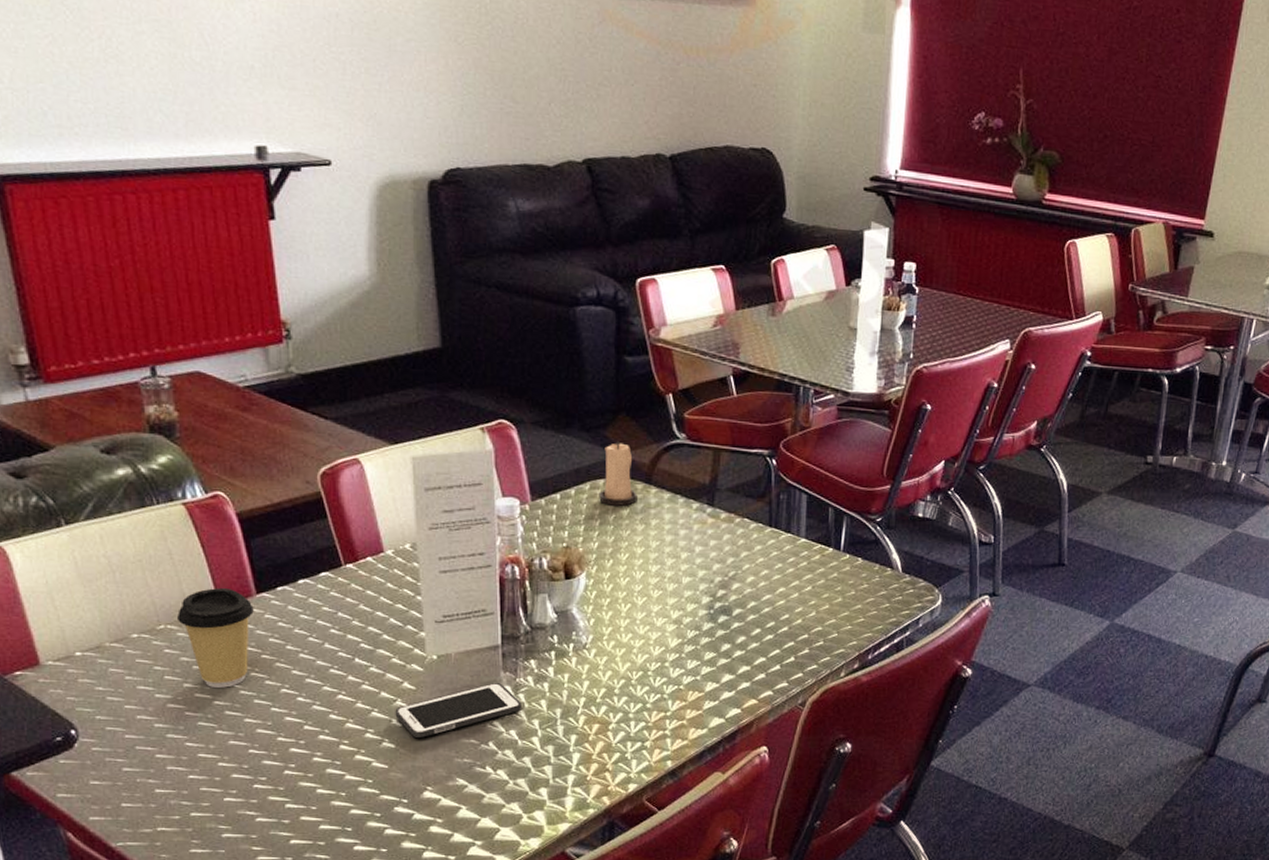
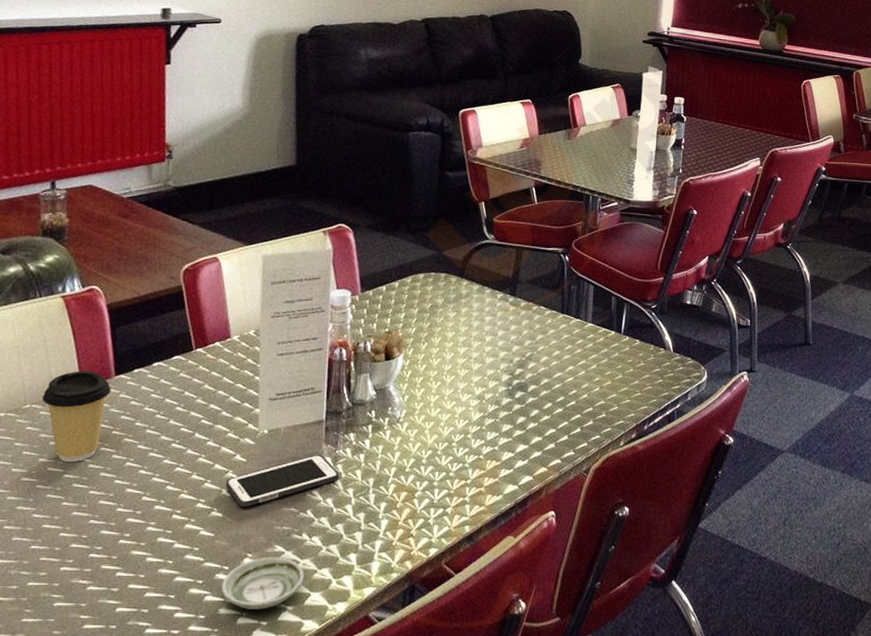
saucer: none [402,790,492,844] -> present [221,557,305,609]
candle: present [599,440,638,507] -> none [418,240,451,297]

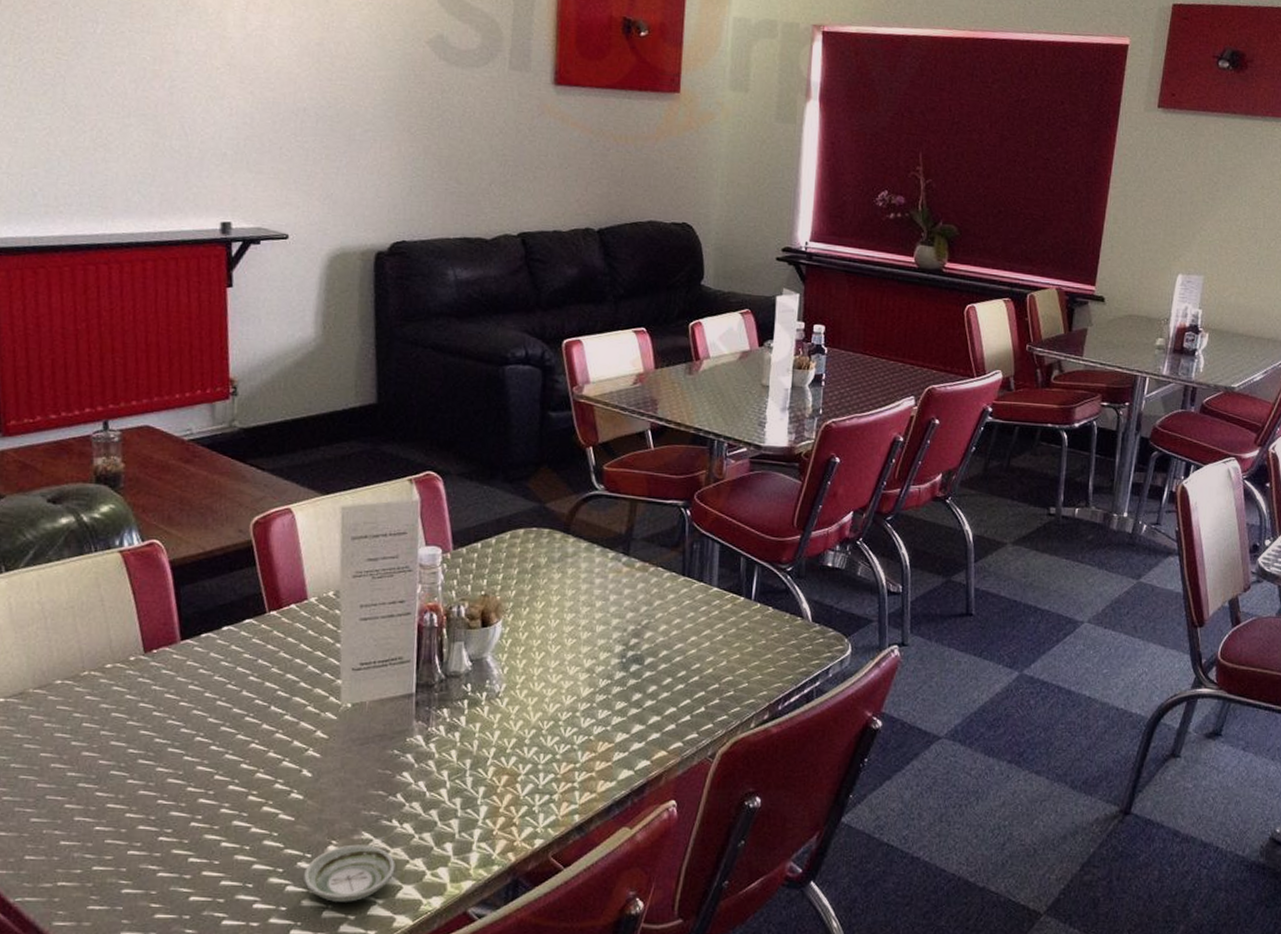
coffee cup: present [42,371,111,462] -> none [102,634,177,736]
cell phone: present [225,454,339,507] -> none [306,731,432,789]

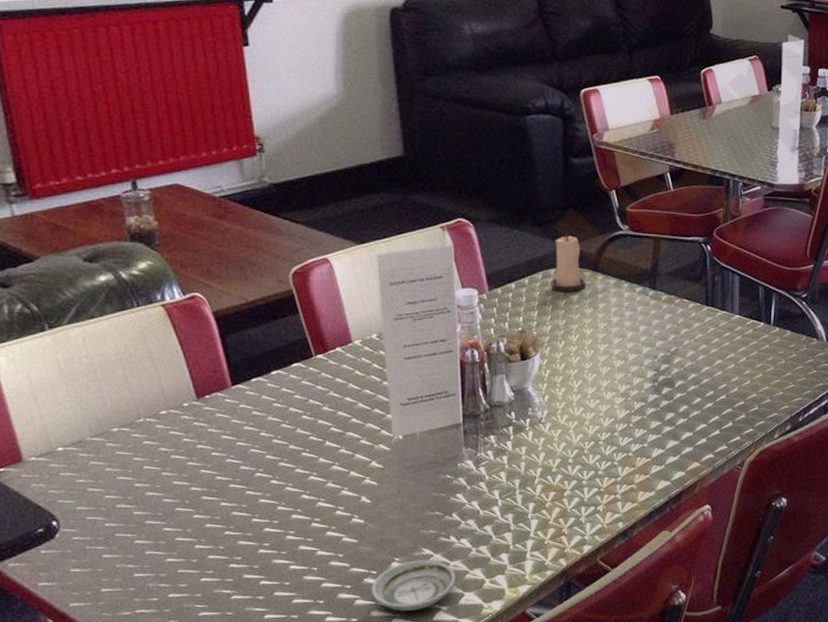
candle: none [518,491,556,556] -> present [551,233,586,293]

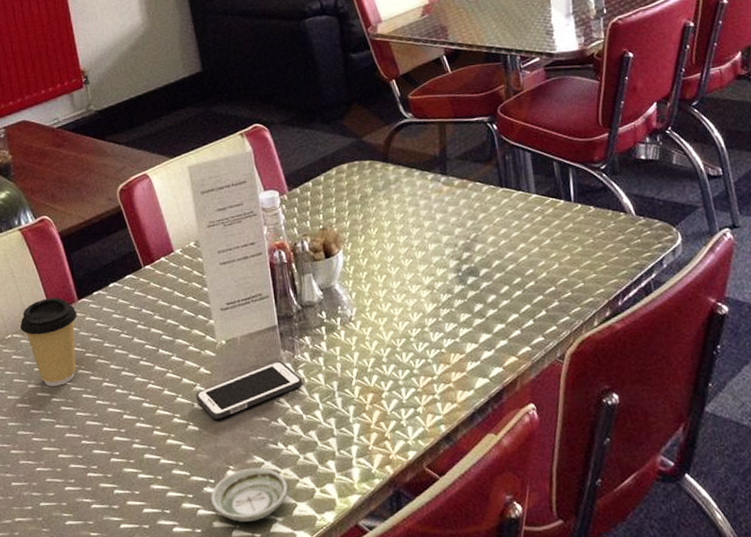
coffee cup: none [156,382,229,475] -> present [20,298,77,386]
cell phone: none [364,457,483,512] -> present [196,360,302,419]
candle: present [551,233,586,293] -> none [344,127,379,187]

